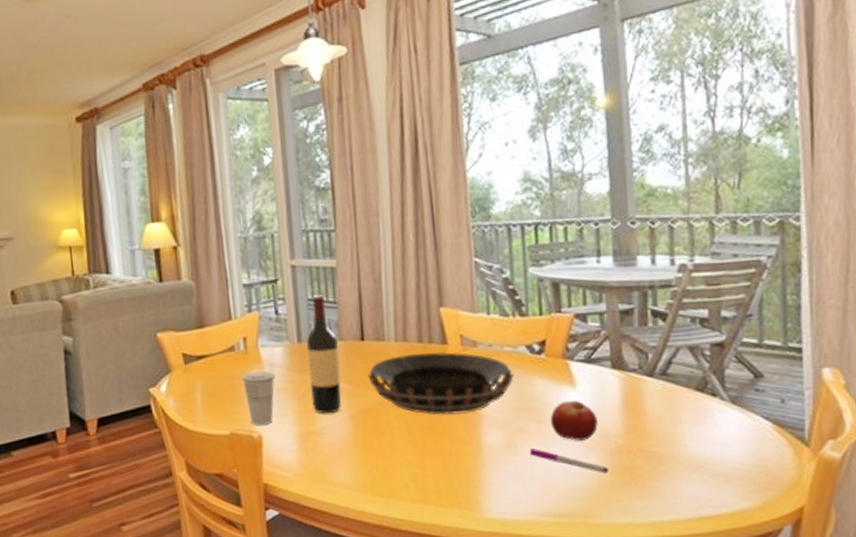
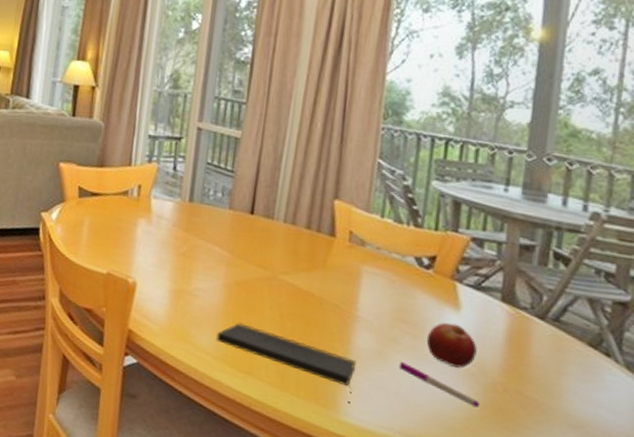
cup: present [241,371,275,425] -> none [128,219,161,273]
wine bottle: present [306,295,342,414] -> none [190,160,229,278]
notepad: none [352,450,491,501] -> present [216,322,357,405]
decorative bowl: present [367,351,514,415] -> none [250,236,397,312]

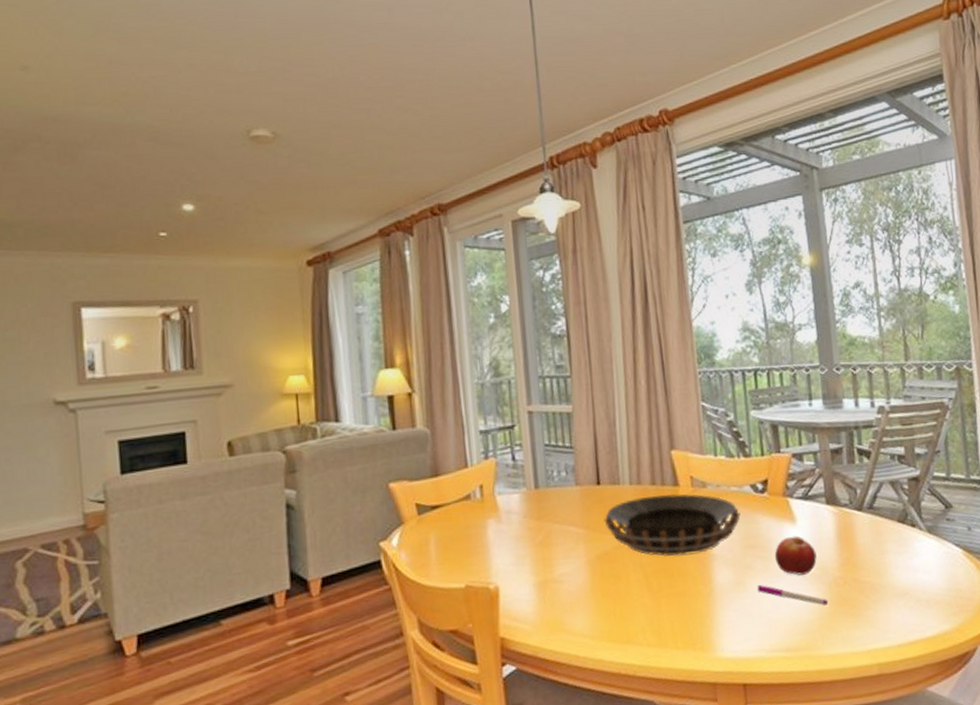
notepad: present [216,322,357,405] -> none [589,594,724,640]
decorative bowl: none [250,236,397,312] -> present [604,493,741,557]

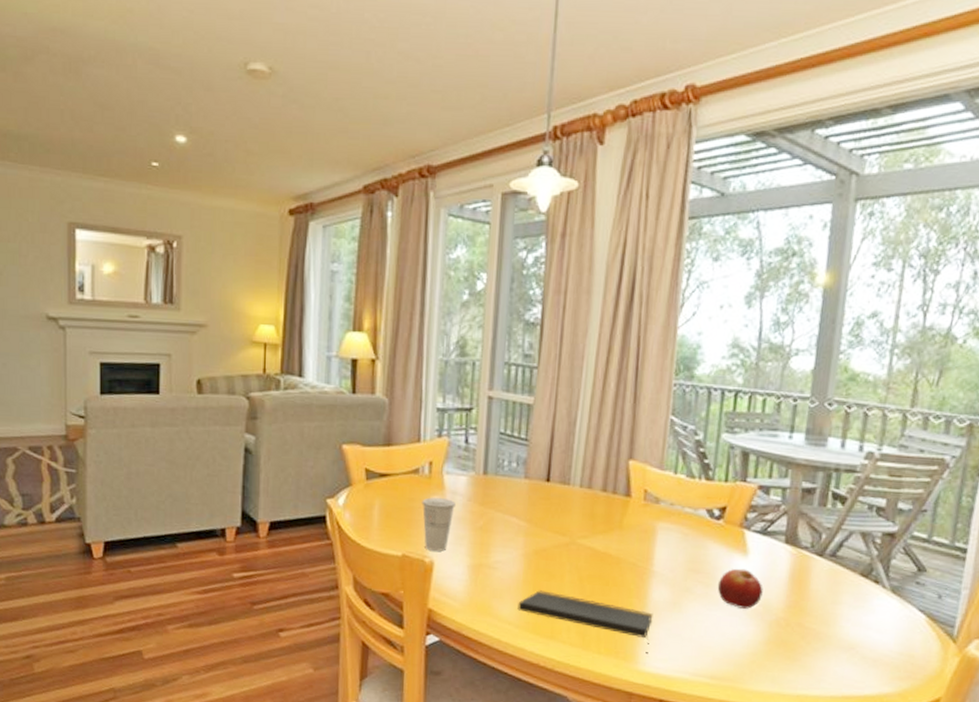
cup: none [478,519,512,576] -> present [422,497,456,551]
notepad: none [589,594,724,640] -> present [517,590,653,655]
decorative bowl: present [604,493,741,557] -> none [547,501,690,568]
pen: present [757,584,829,606] -> none [692,609,766,643]

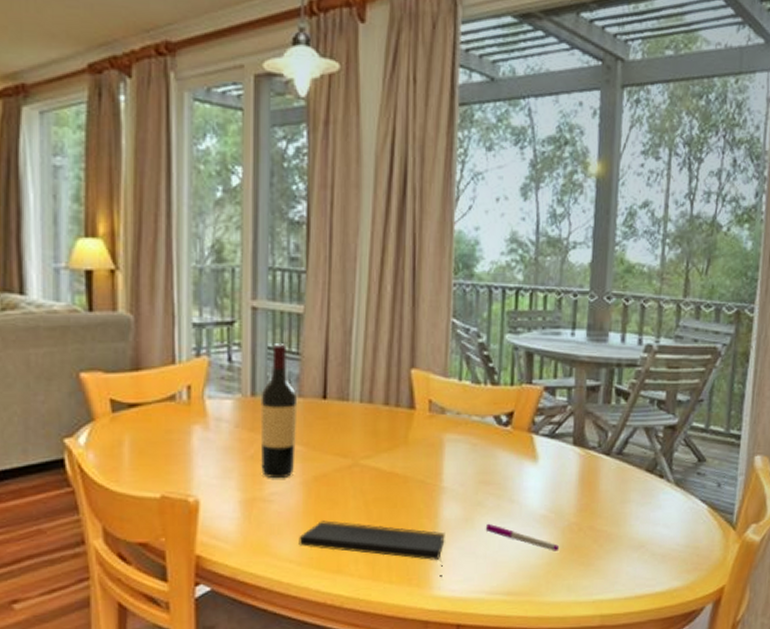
cup: present [422,497,456,551] -> none [181,427,221,488]
wine bottle: none [488,430,524,549] -> present [260,344,298,479]
pen: none [692,609,766,643] -> present [485,523,560,551]
fruit: present [717,568,763,609] -> none [509,475,554,518]

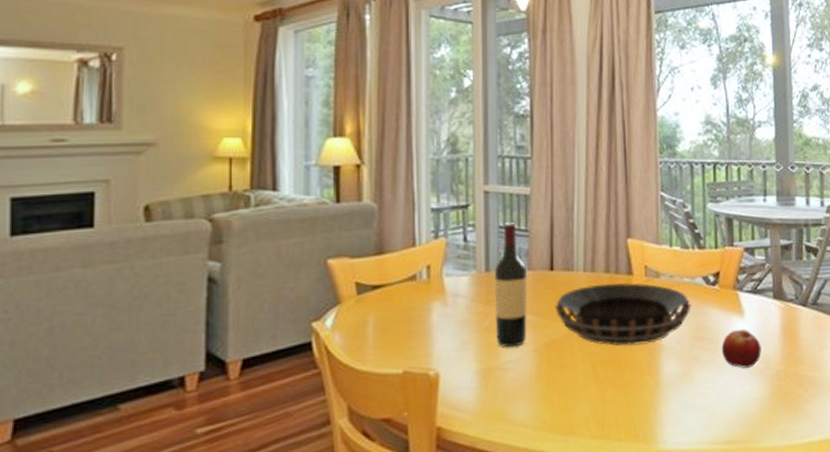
notepad: present [299,520,445,578] -> none [533,384,667,432]
decorative bowl: none [326,416,479,485] -> present [555,282,691,346]
pen: present [485,523,560,551] -> none [702,376,770,399]
fruit: none [509,475,554,518] -> present [721,329,761,368]

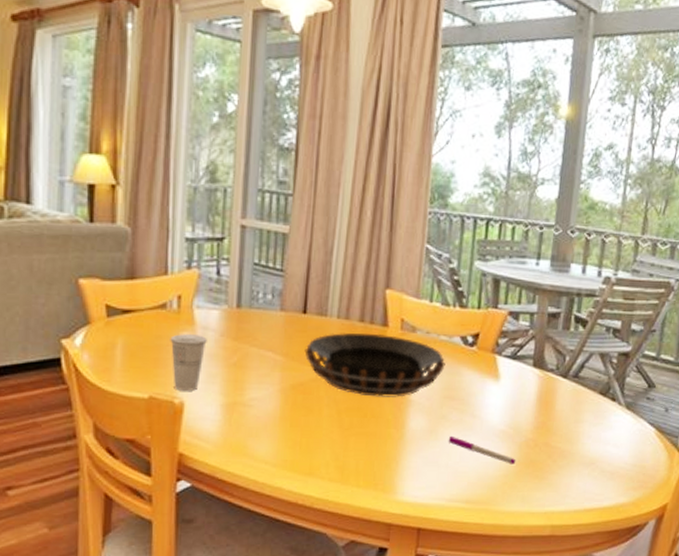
cup: none [421,302,458,362] -> present [170,334,207,391]
wine bottle: present [494,222,528,348] -> none [242,260,280,386]
pen: none [702,376,770,399] -> present [448,435,516,465]
fruit: present [721,329,761,368] -> none [471,393,514,432]

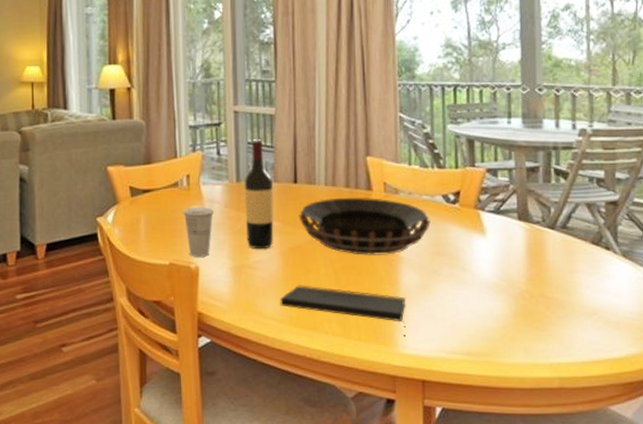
wine bottle: none [242,260,280,386] -> present [244,139,275,250]
notepad: none [274,426,411,484] -> present [280,285,406,337]
pen: present [448,435,516,465] -> none [442,289,513,316]

